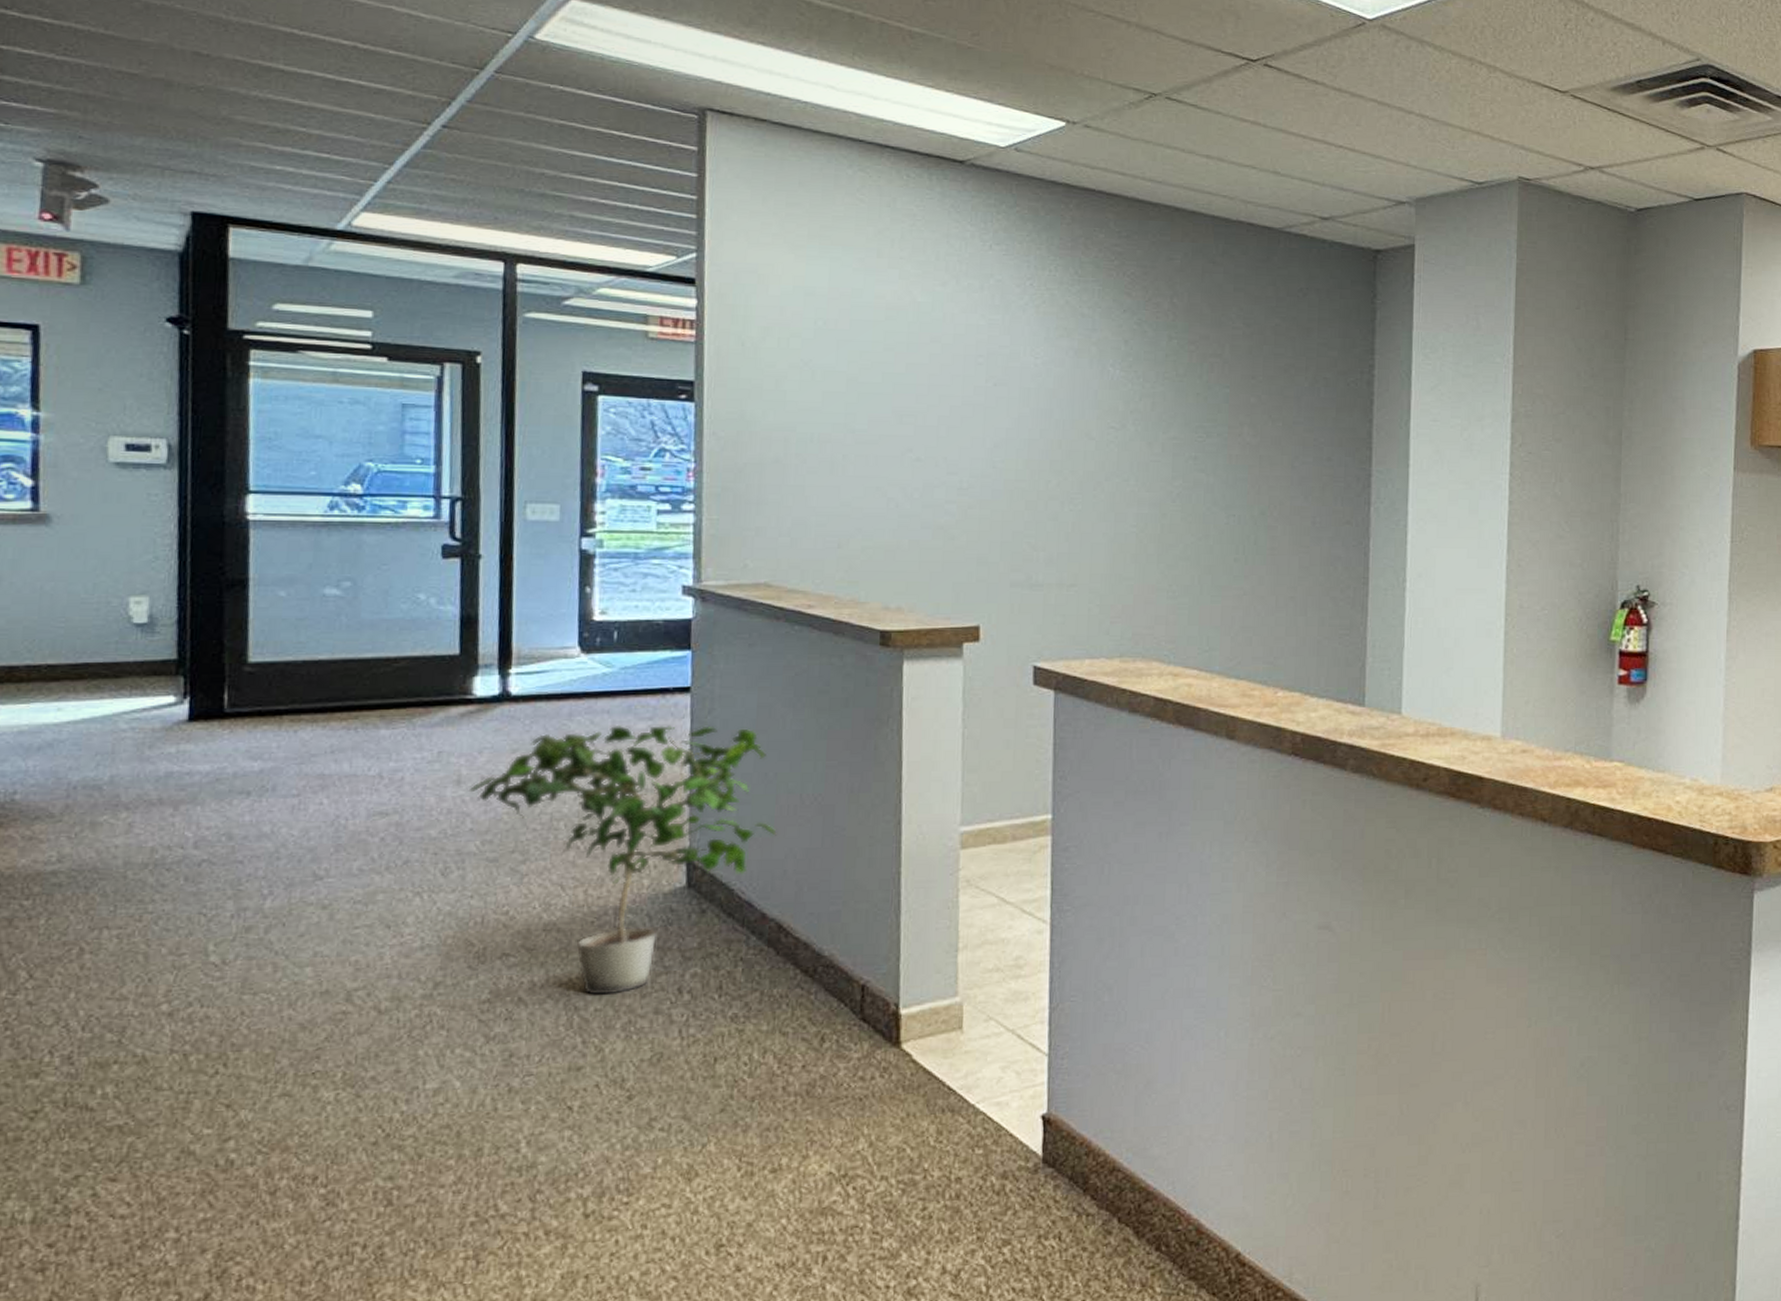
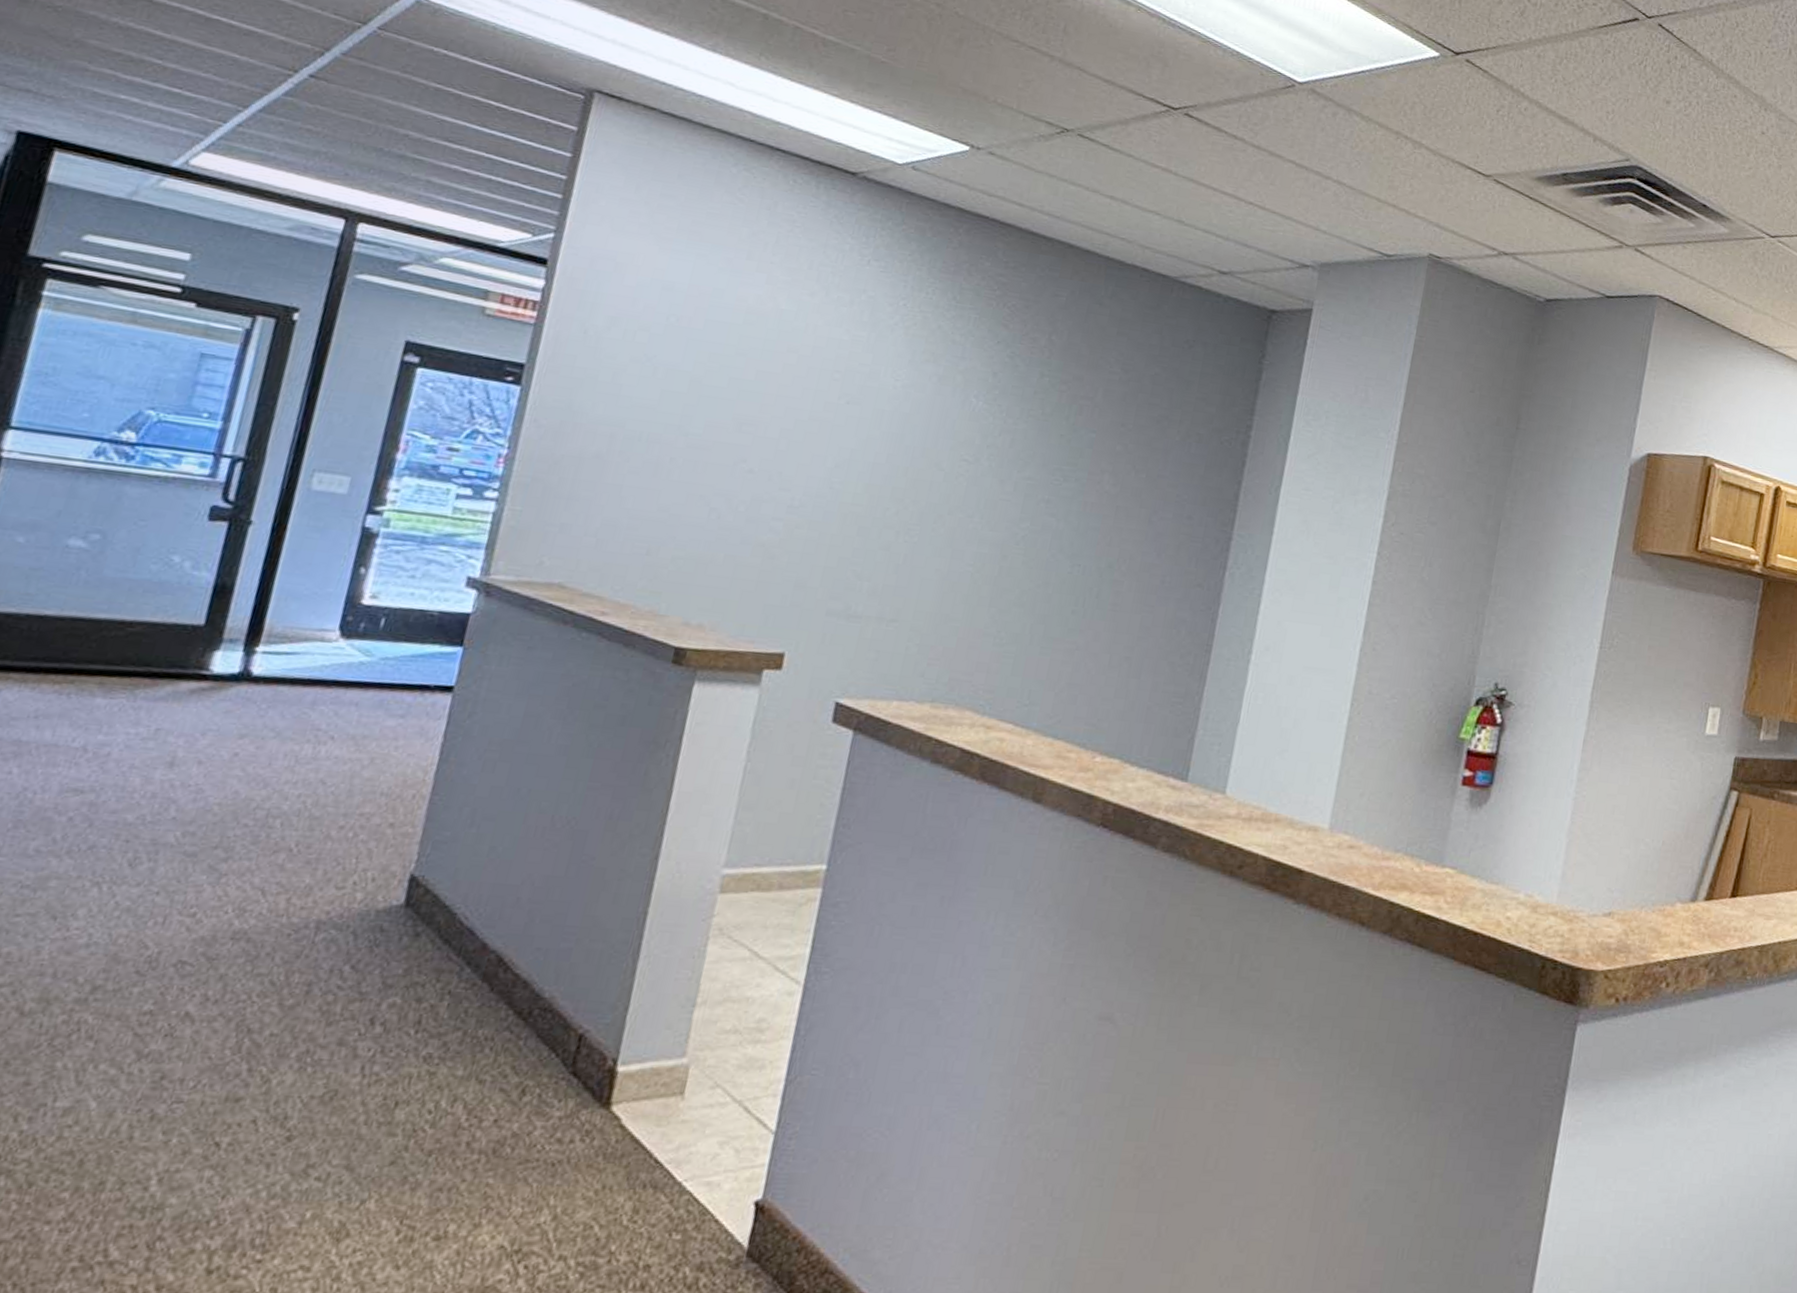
potted plant: present [468,724,777,995] -> none [180,719,524,1019]

